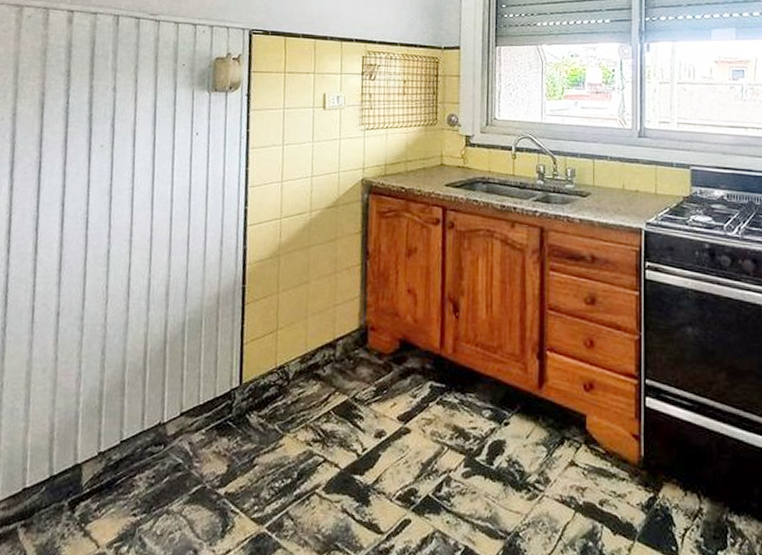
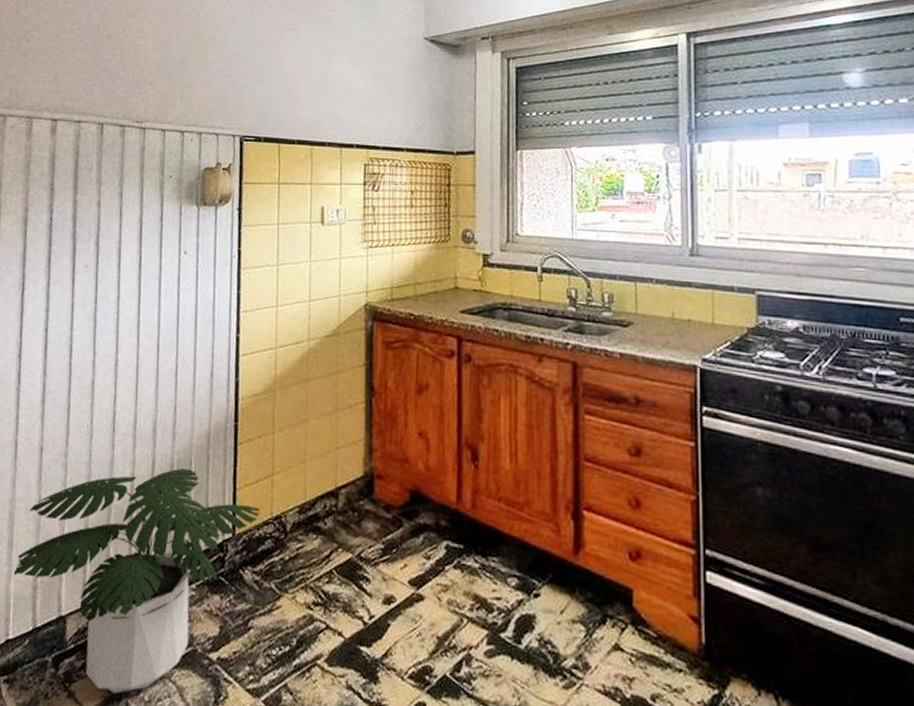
potted plant: none [30,326,266,531] -> present [13,468,261,695]

